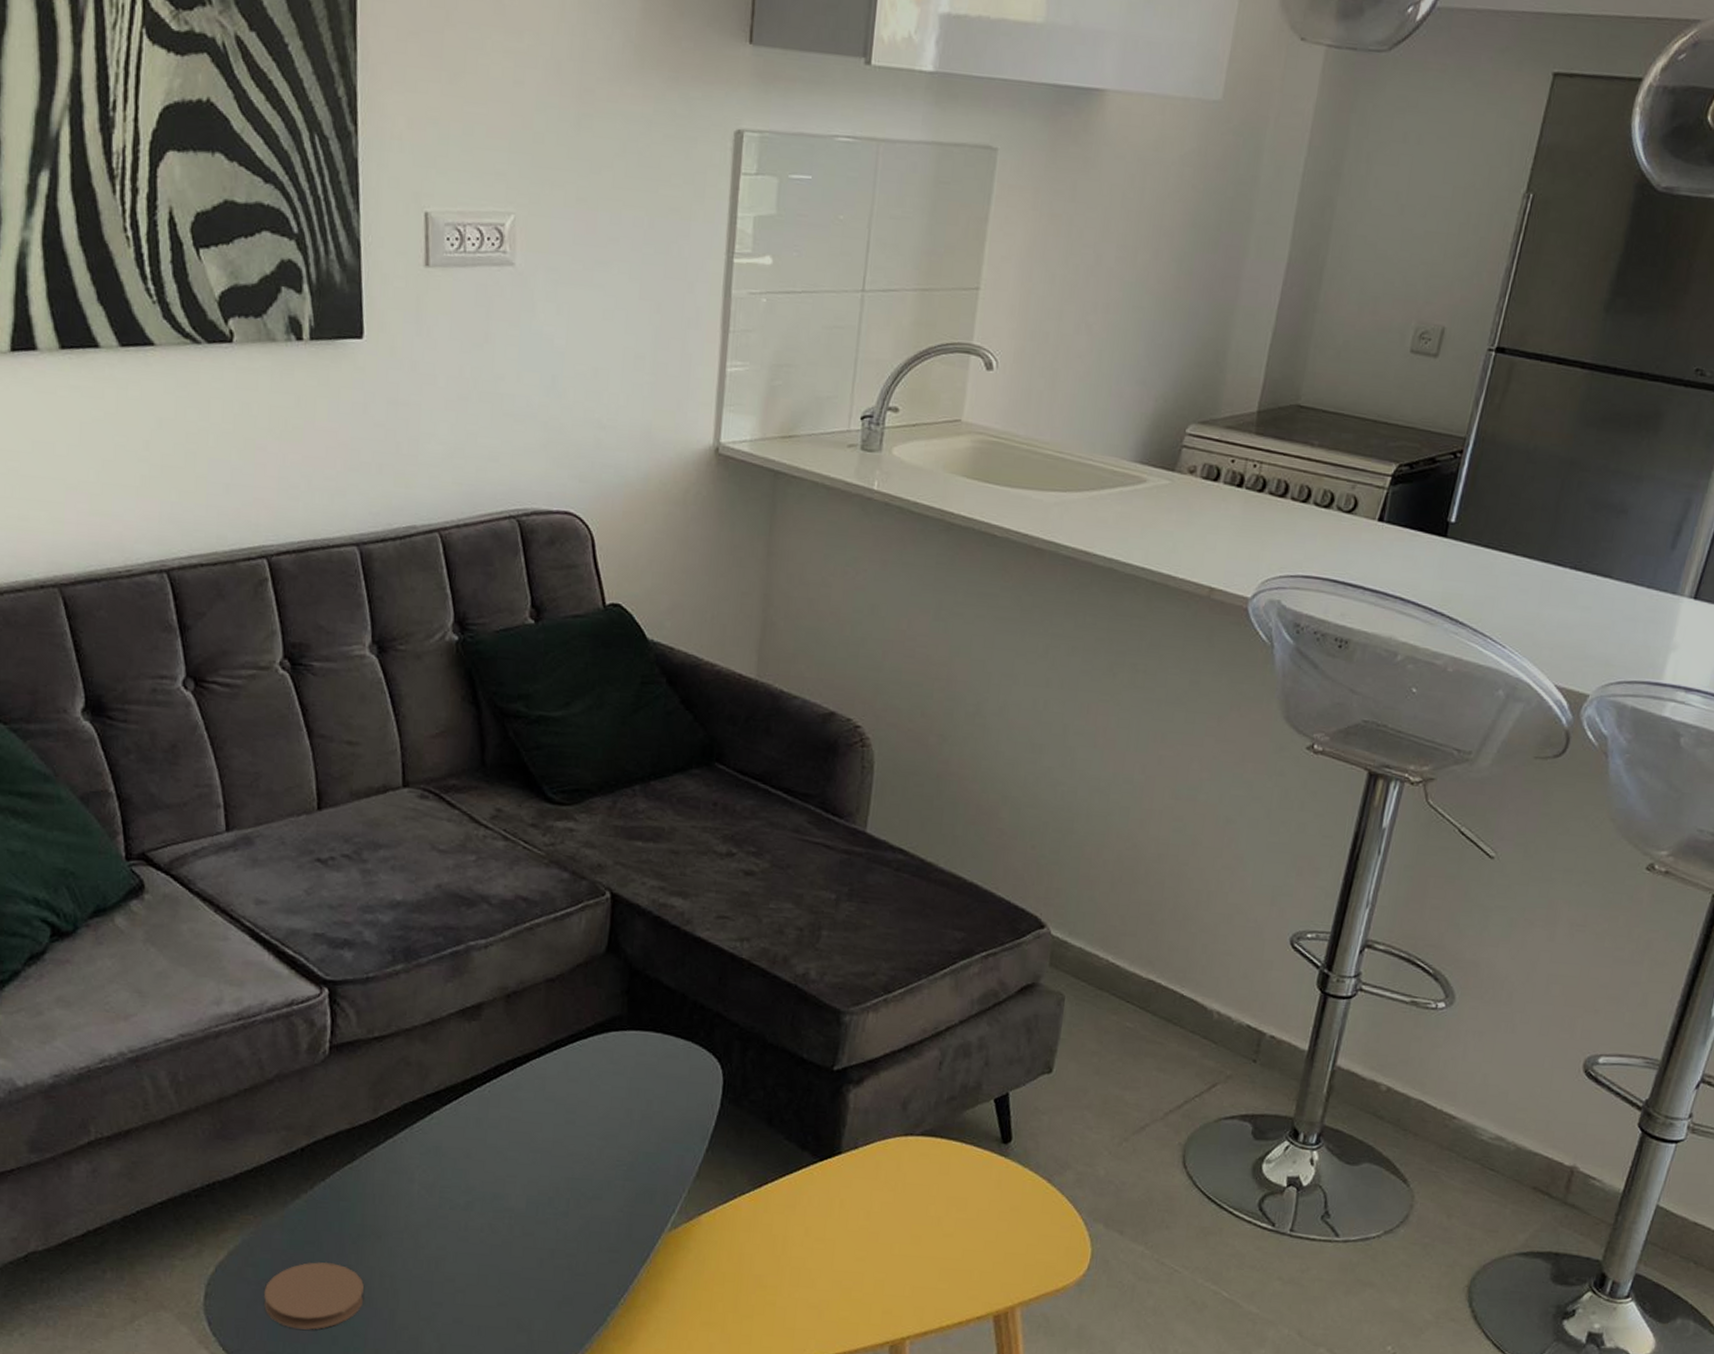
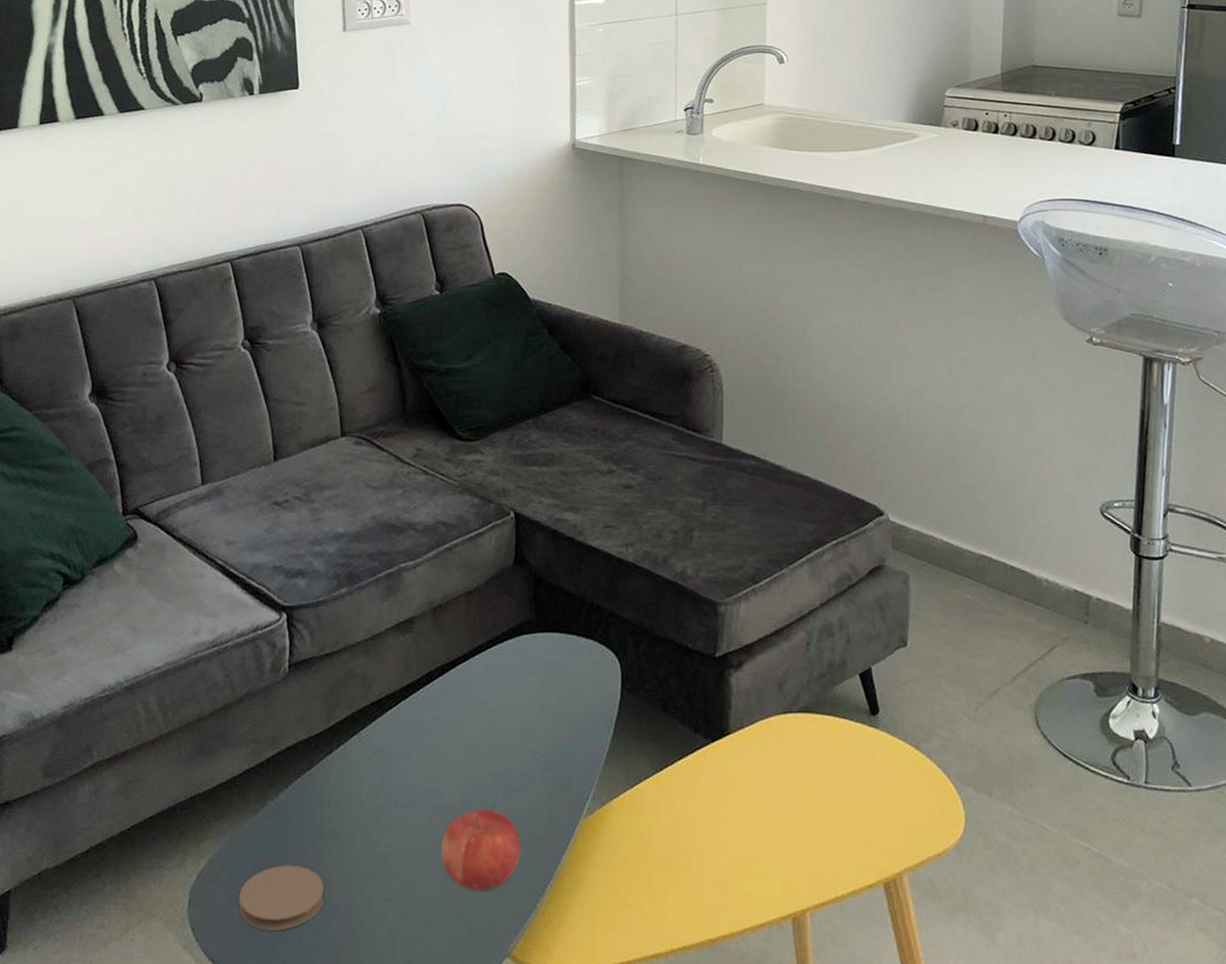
fruit: none [501,1215,594,1301] -> present [441,808,521,891]

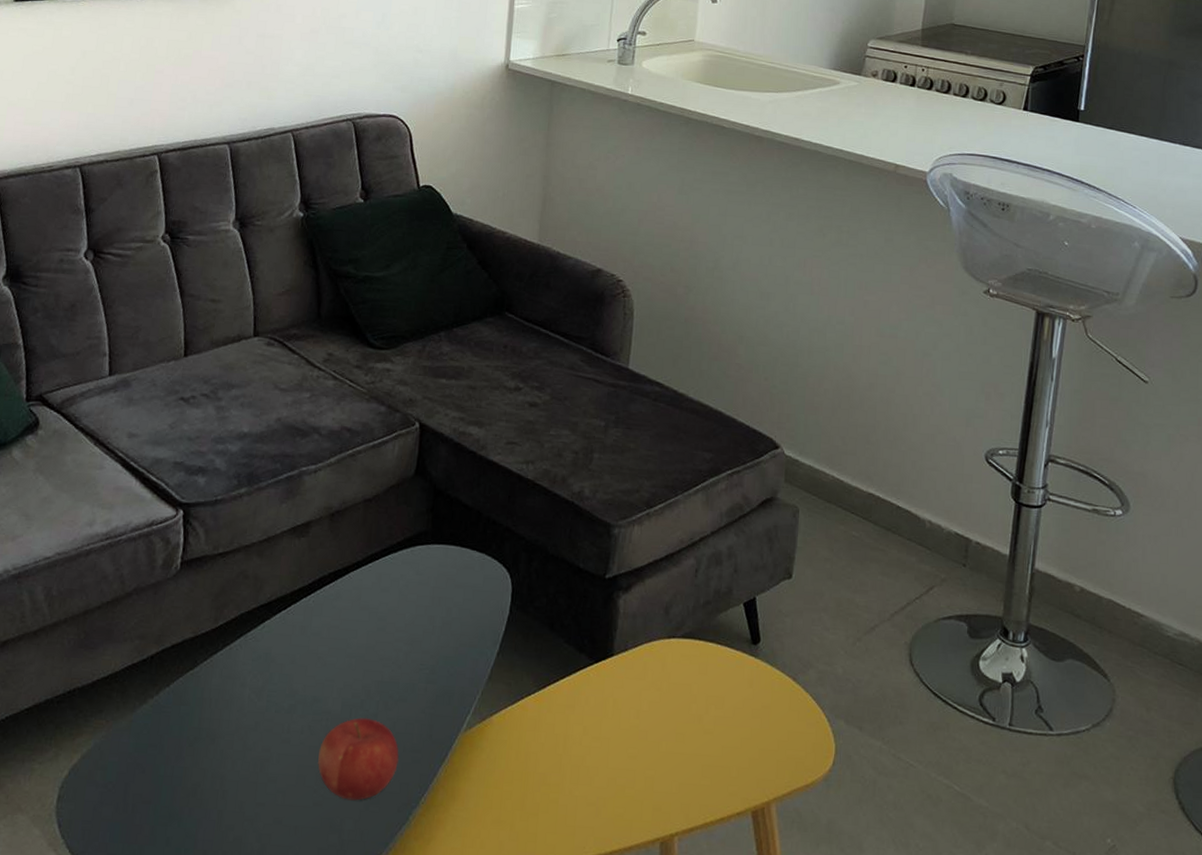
coaster: present [238,864,324,931] -> none [109,764,197,832]

